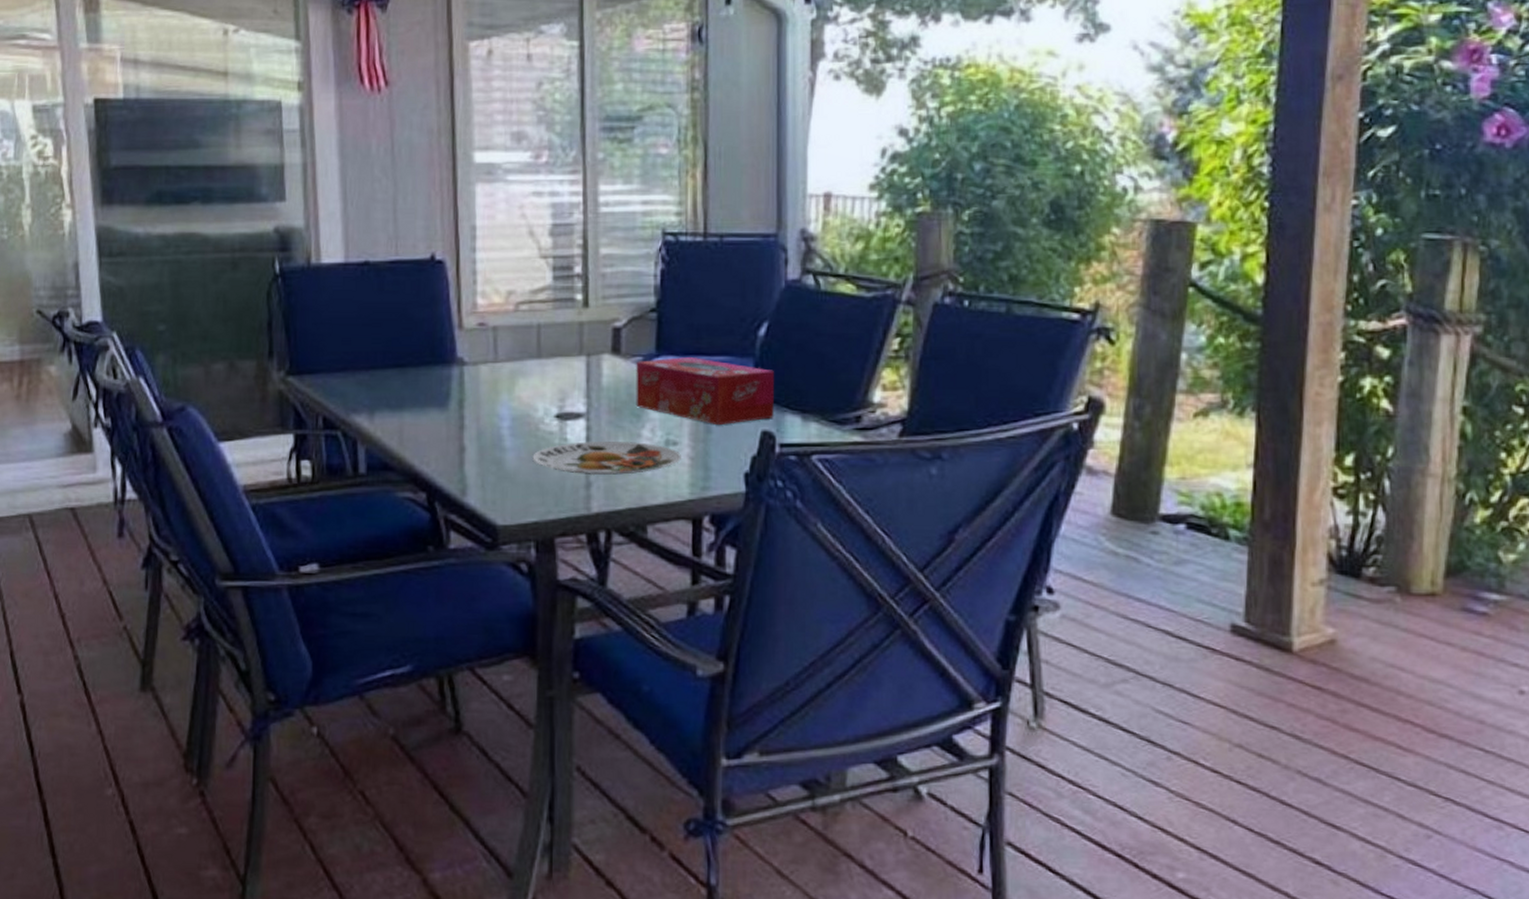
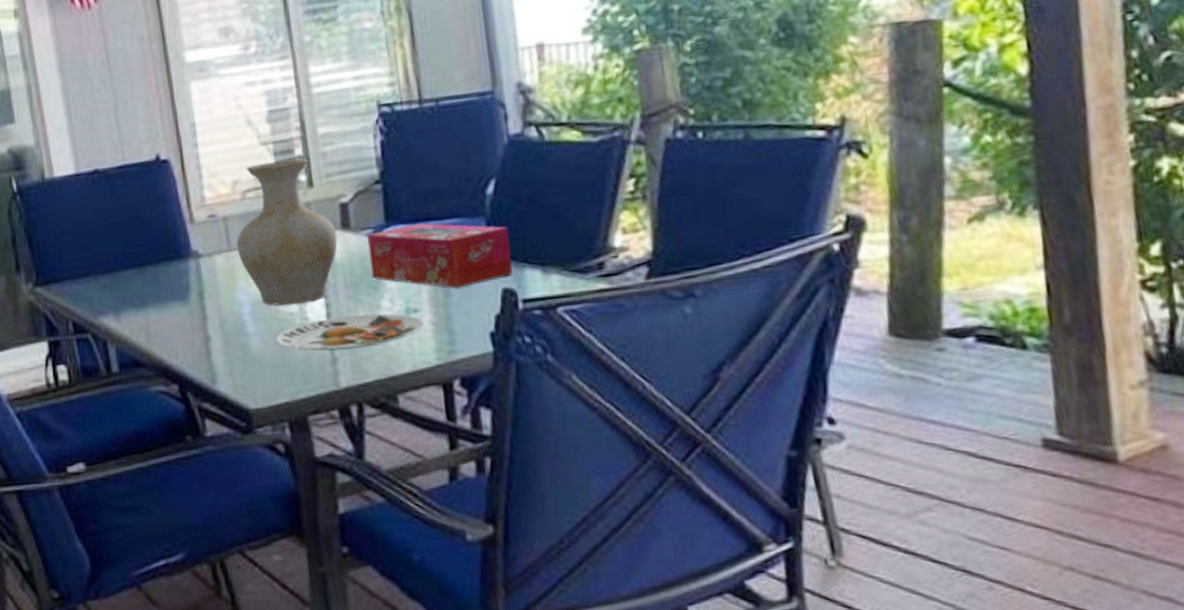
vase: none [503,277,606,424] -> present [236,158,338,306]

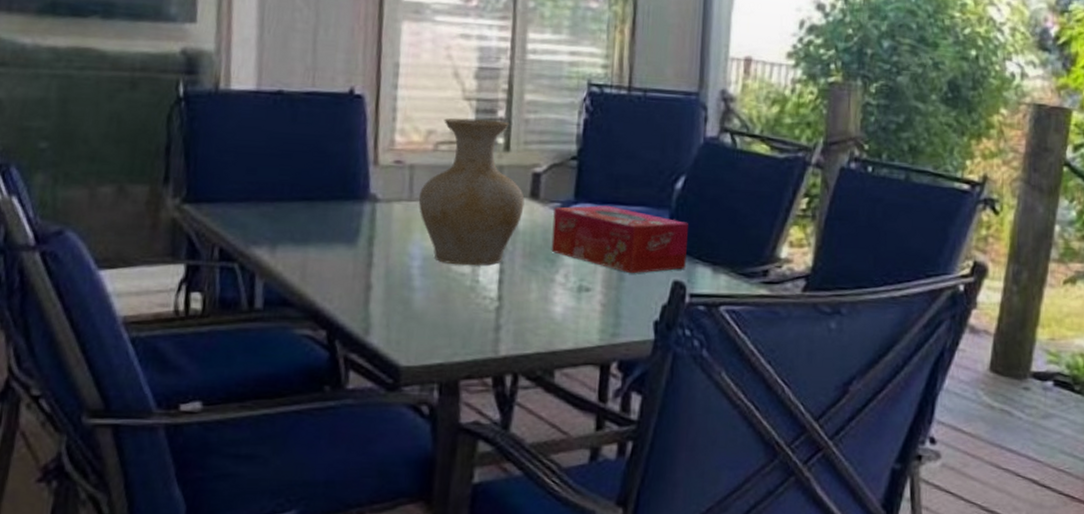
plate: present [276,313,424,351] -> none [442,284,593,319]

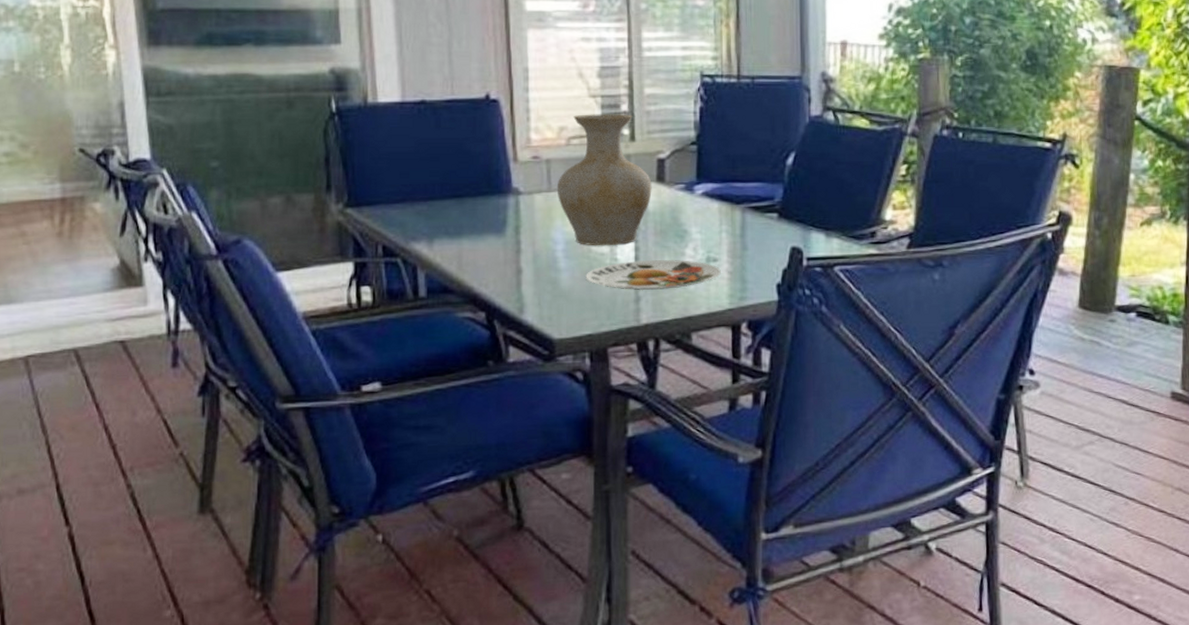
plate: none [442,284,593,319] -> present [586,260,721,290]
tissue box: present [551,205,688,274] -> none [679,184,801,243]

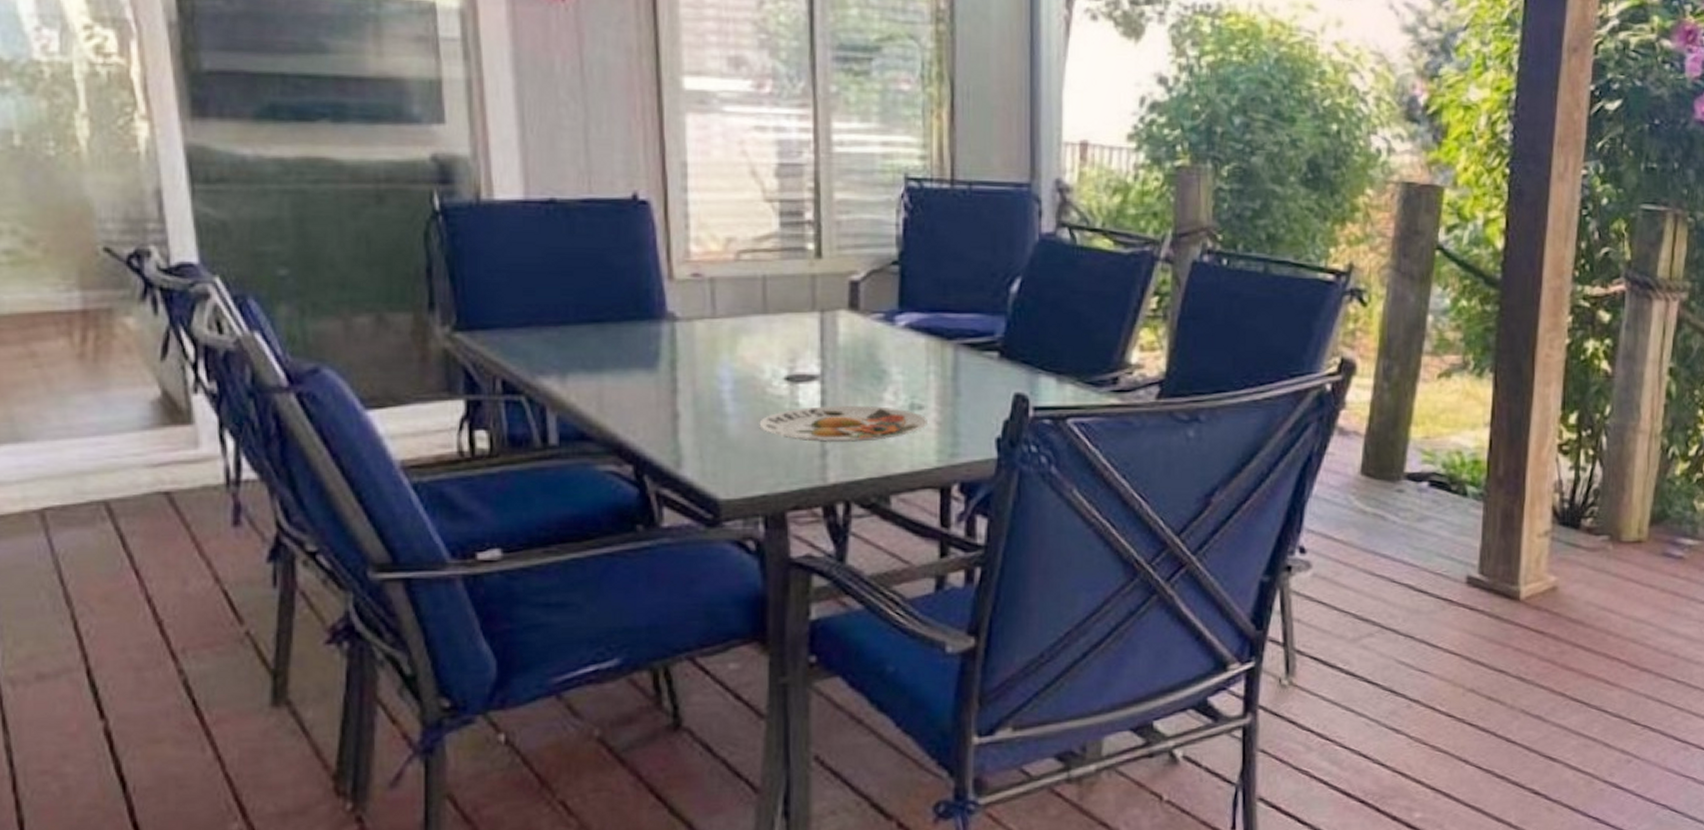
vase: present [556,114,652,246] -> none [723,222,843,387]

